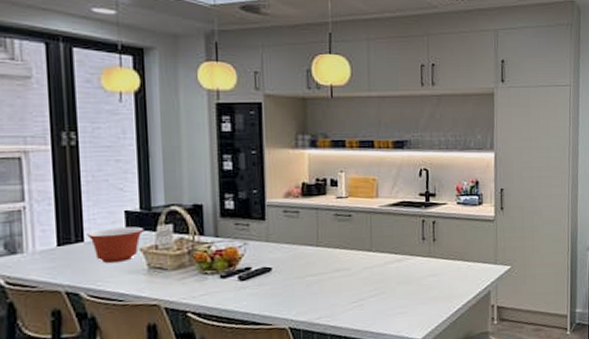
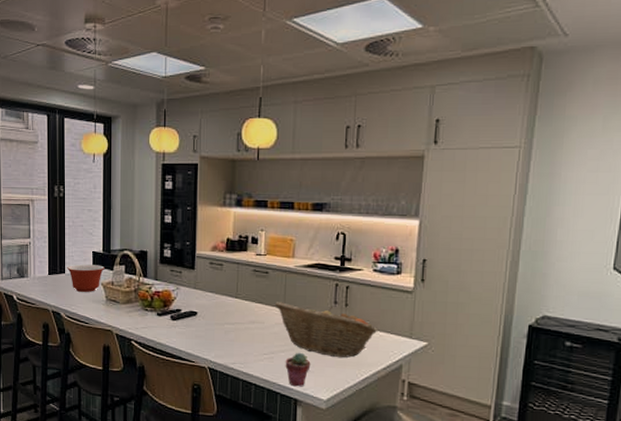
fruit basket: none [361,243,466,294] -> present [275,302,378,358]
potted succulent: none [376,294,403,331] -> present [285,352,311,387]

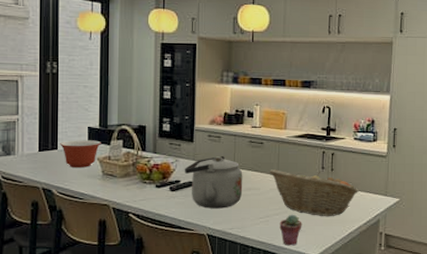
kettle: none [185,284,246,341] -> present [184,155,243,209]

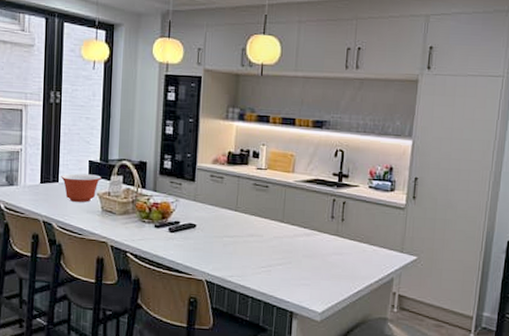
kettle: present [184,155,243,209] -> none [184,197,246,254]
fruit basket: present [270,169,359,217] -> none [274,216,372,272]
potted succulent: present [279,214,302,246] -> none [282,265,307,300]

